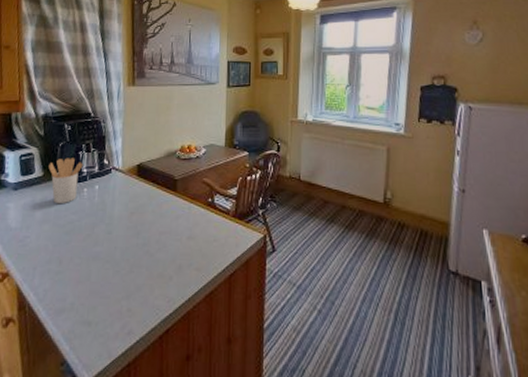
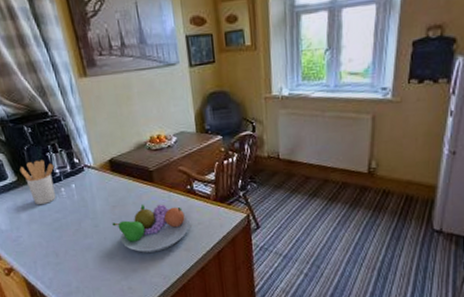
fruit bowl: none [126,214,205,269] -> present [112,204,190,253]

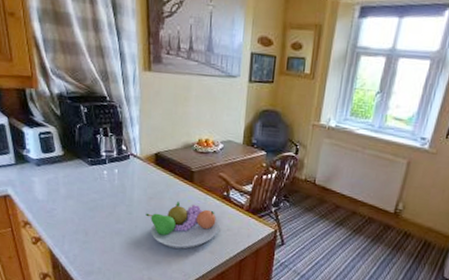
utensil holder: present [19,160,56,205] -> none [68,140,102,183]

